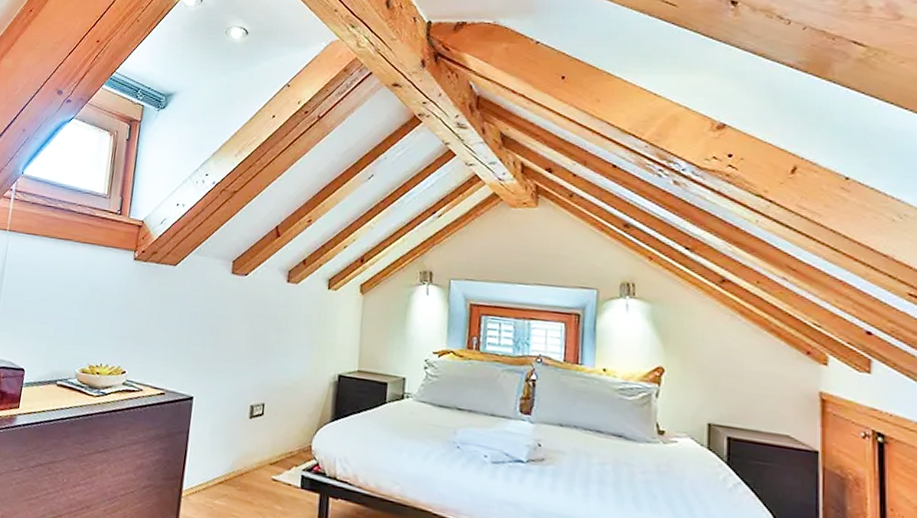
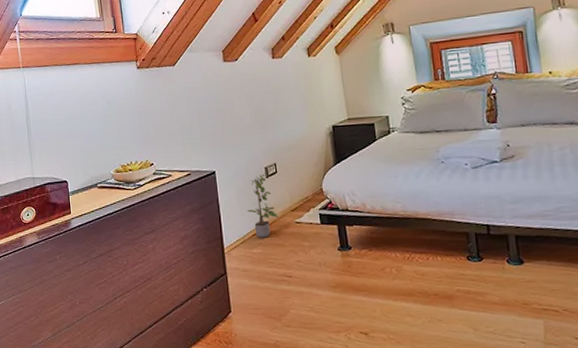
potted plant: none [219,412,254,489] -> present [247,174,279,238]

